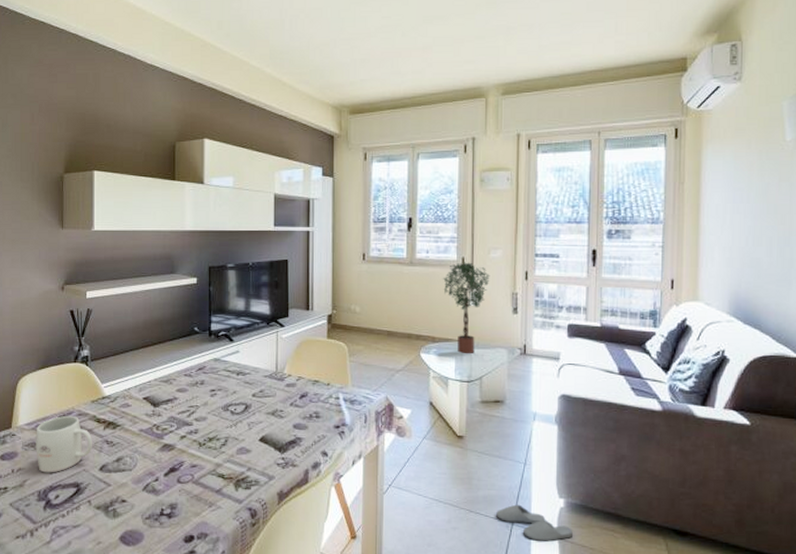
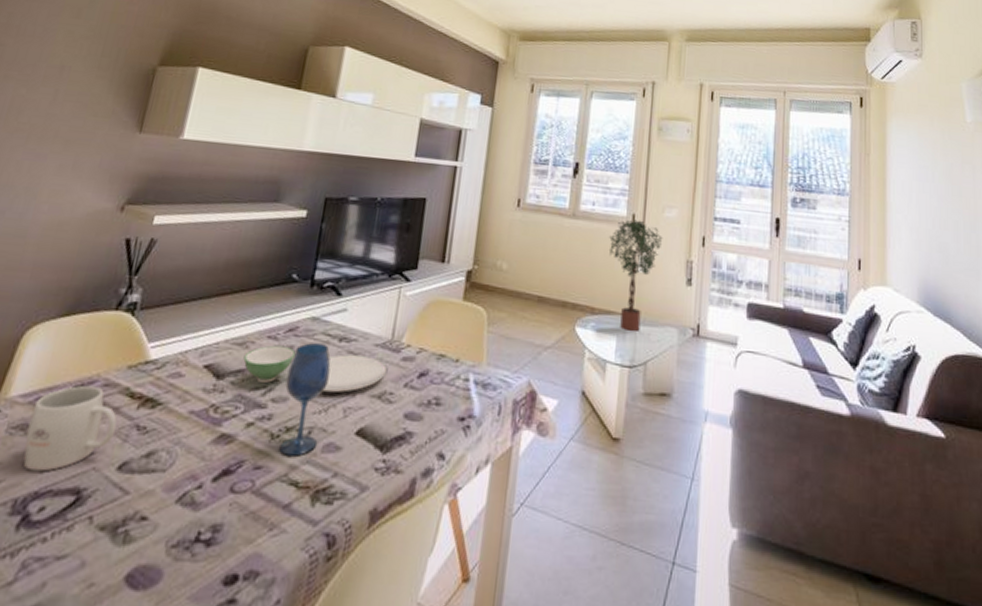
bowl: none [170,380,207,409] -> present [243,345,297,384]
wineglass: none [203,378,234,458] -> present [279,343,331,456]
plate: none [231,384,275,413] -> present [323,354,387,393]
slippers: present [496,504,572,541] -> none [654,535,746,589]

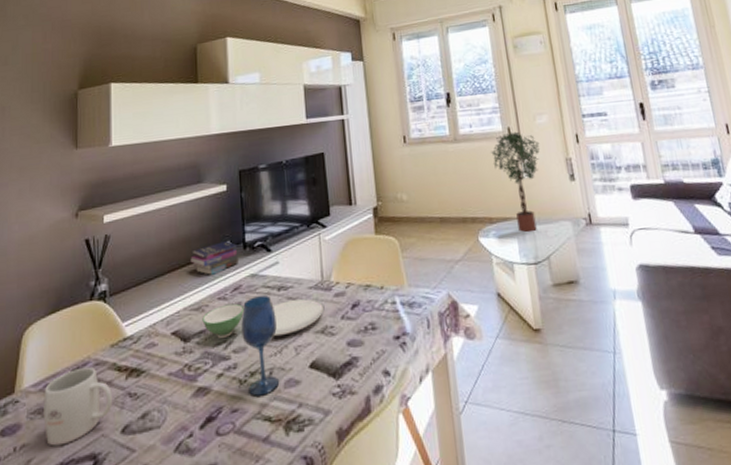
books: none [245,273,304,309] -> present [190,241,238,275]

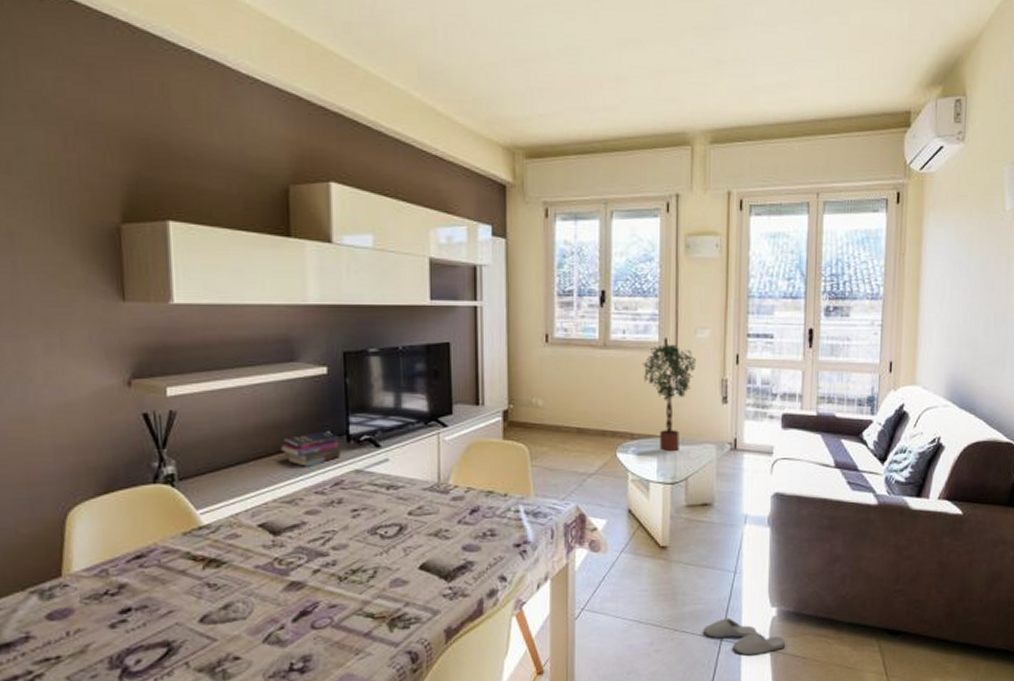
mug: present [43,366,113,446] -> none [100,554,188,632]
bowl: present [202,303,245,339] -> none [295,499,347,535]
wineglass: present [241,295,280,396] -> none [342,494,385,594]
plate: present [272,299,323,337] -> none [380,500,438,536]
slippers: none [593,404,685,449] -> present [704,618,785,656]

